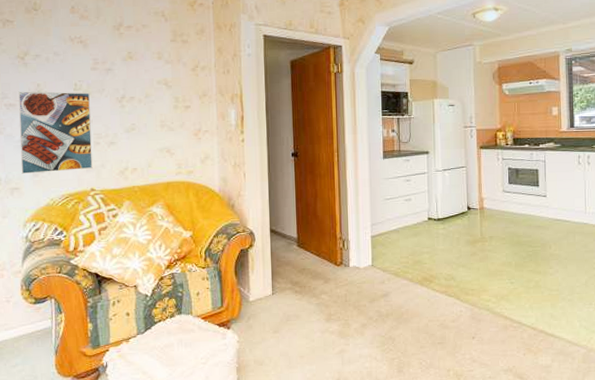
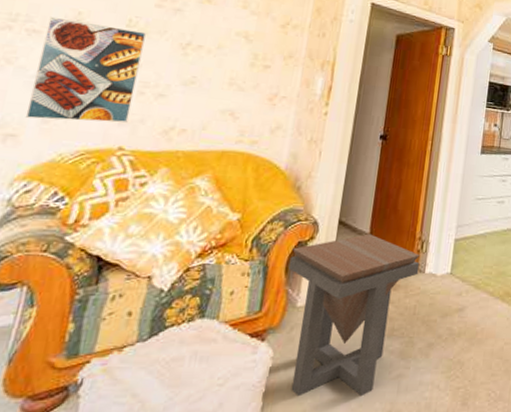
side table: none [237,238,344,370] -> present [288,233,420,397]

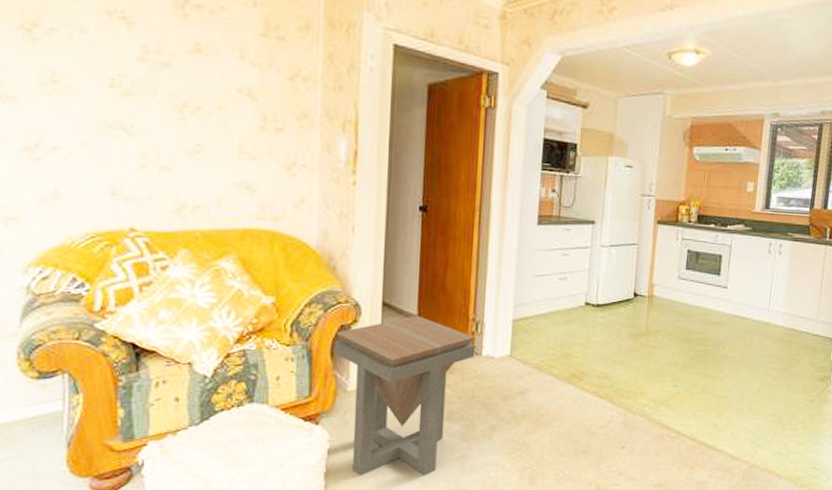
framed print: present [25,16,147,123] -> none [21,78,135,201]

